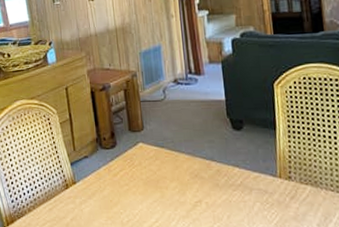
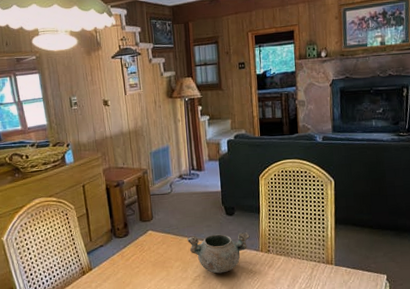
decorative bowl: none [185,151,264,201] -> present [187,231,250,274]

